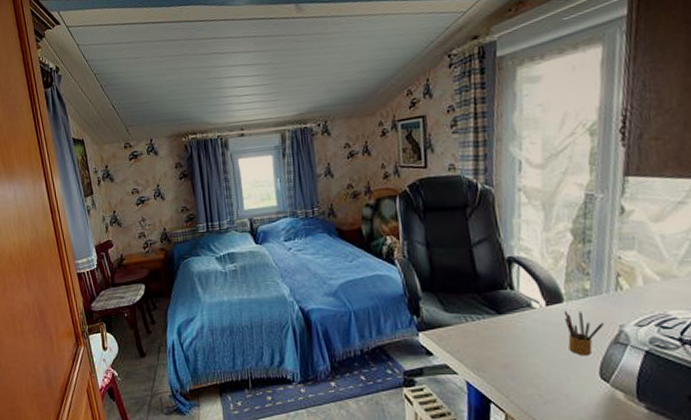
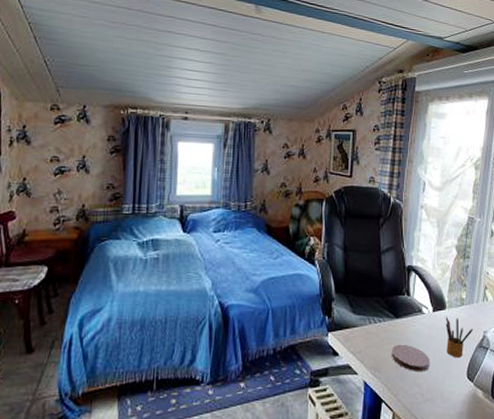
coaster: none [496,342,549,372] -> present [391,344,431,372]

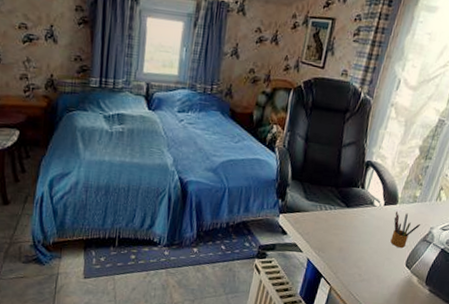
coaster: present [391,344,431,372] -> none [336,230,374,257]

